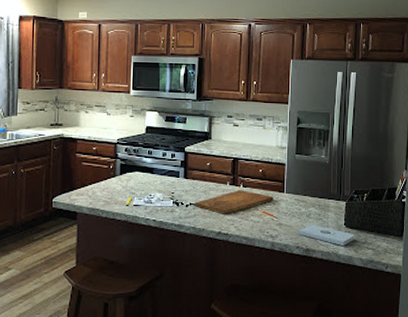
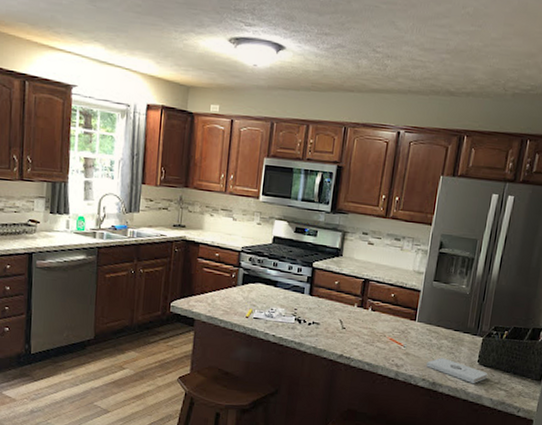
cutting board: present [195,190,274,214] -> none [318,313,404,337]

